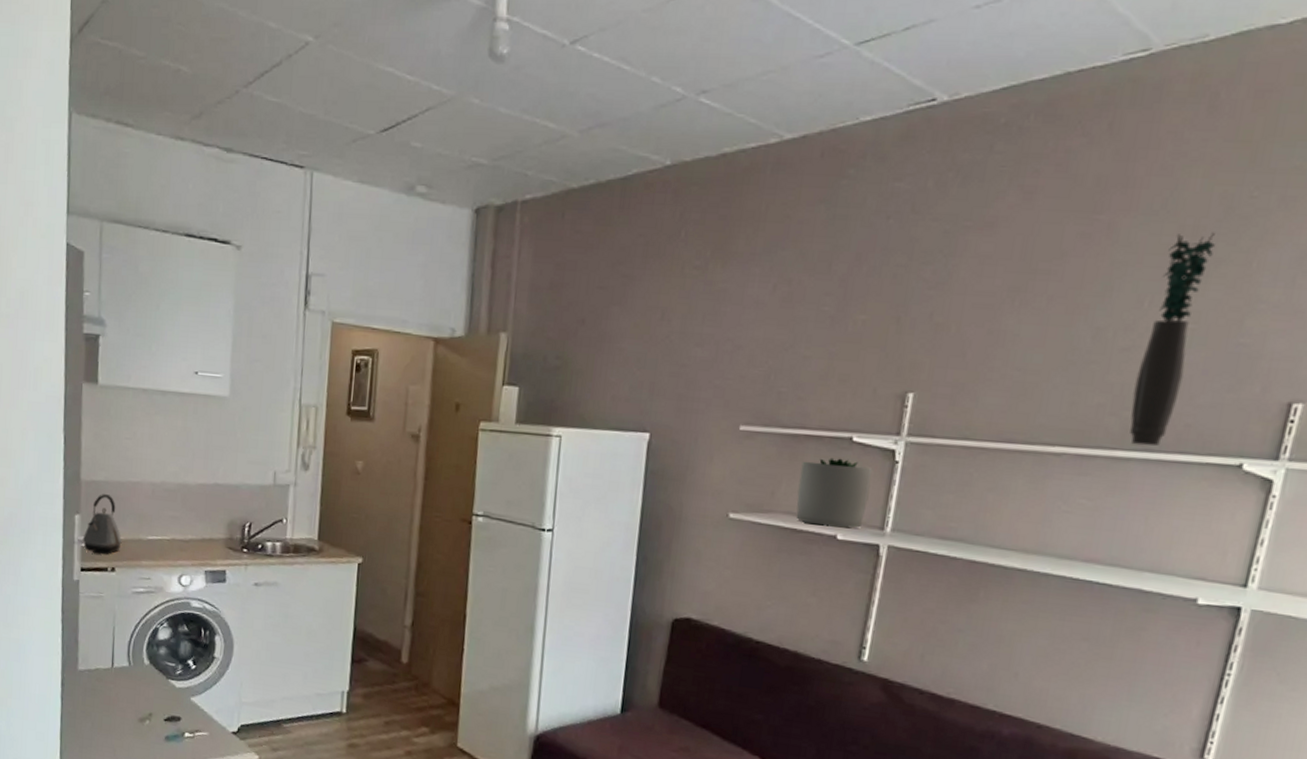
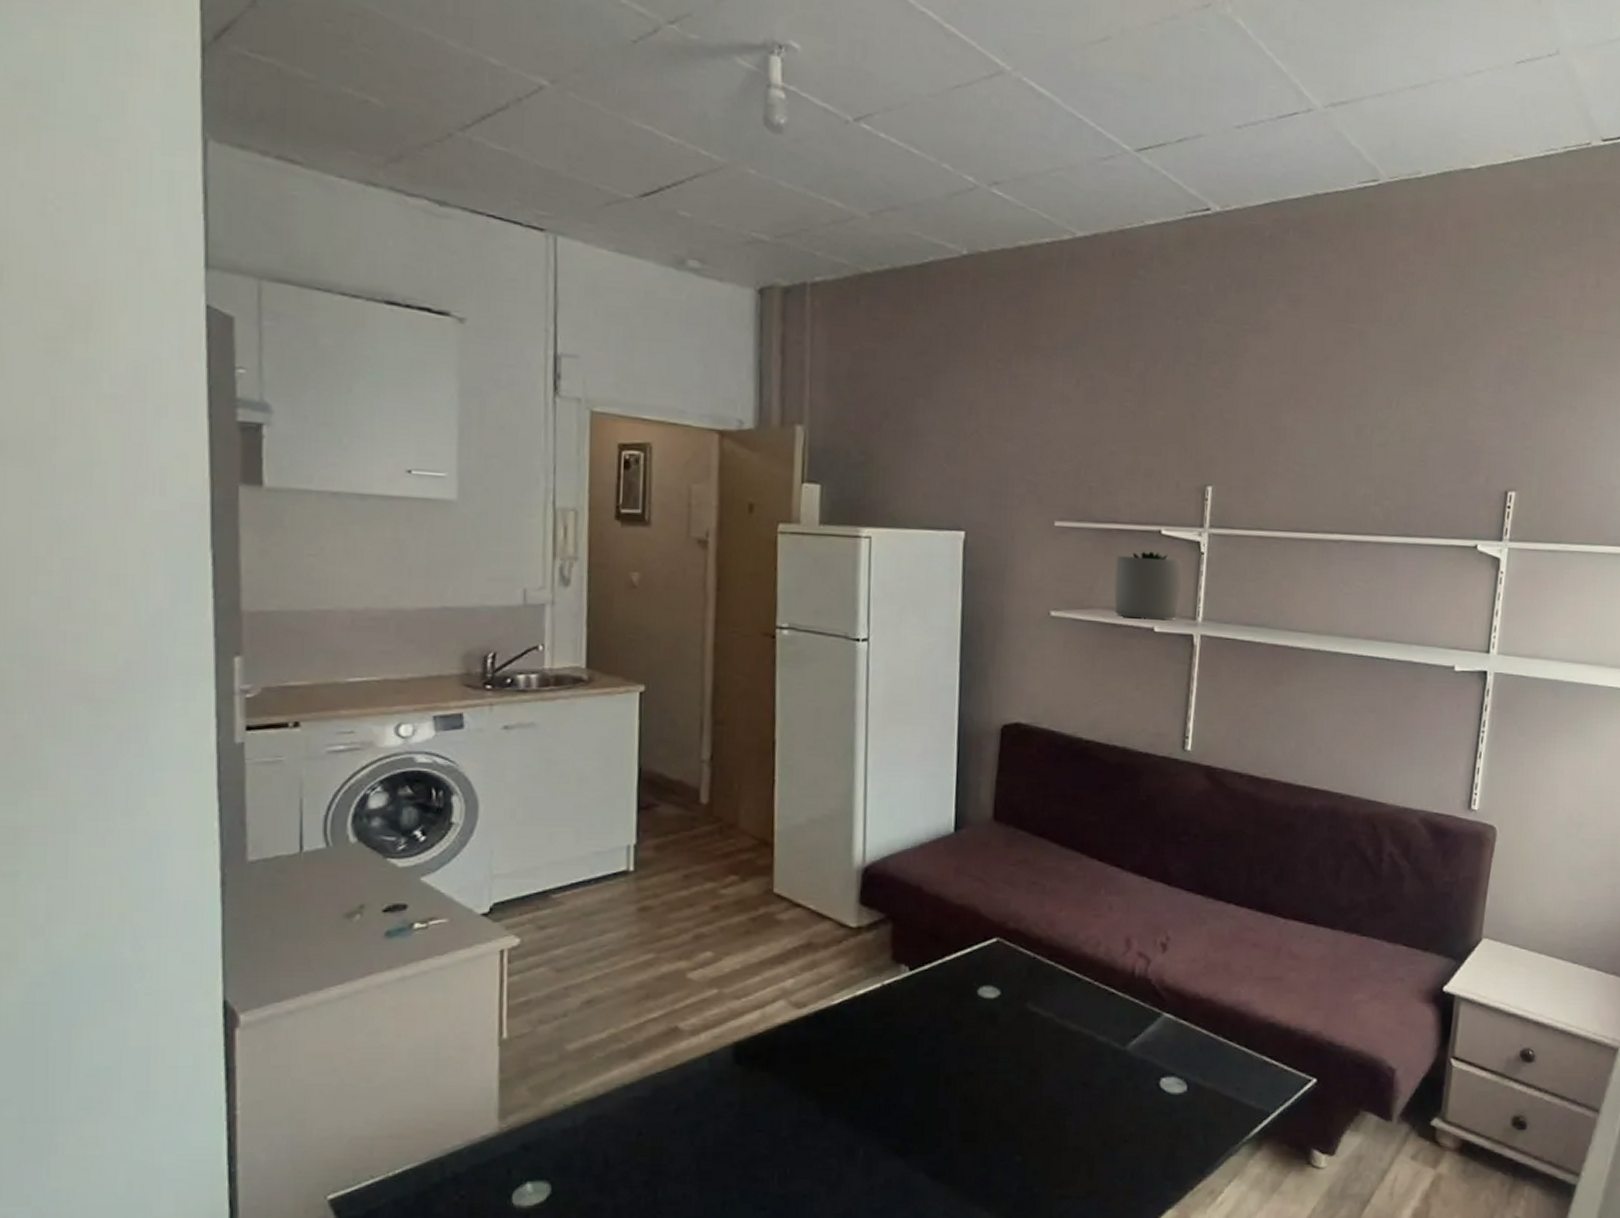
kettle: present [82,494,122,554] -> none [247,628,309,705]
vase: present [1130,232,1215,447] -> none [1390,343,1441,532]

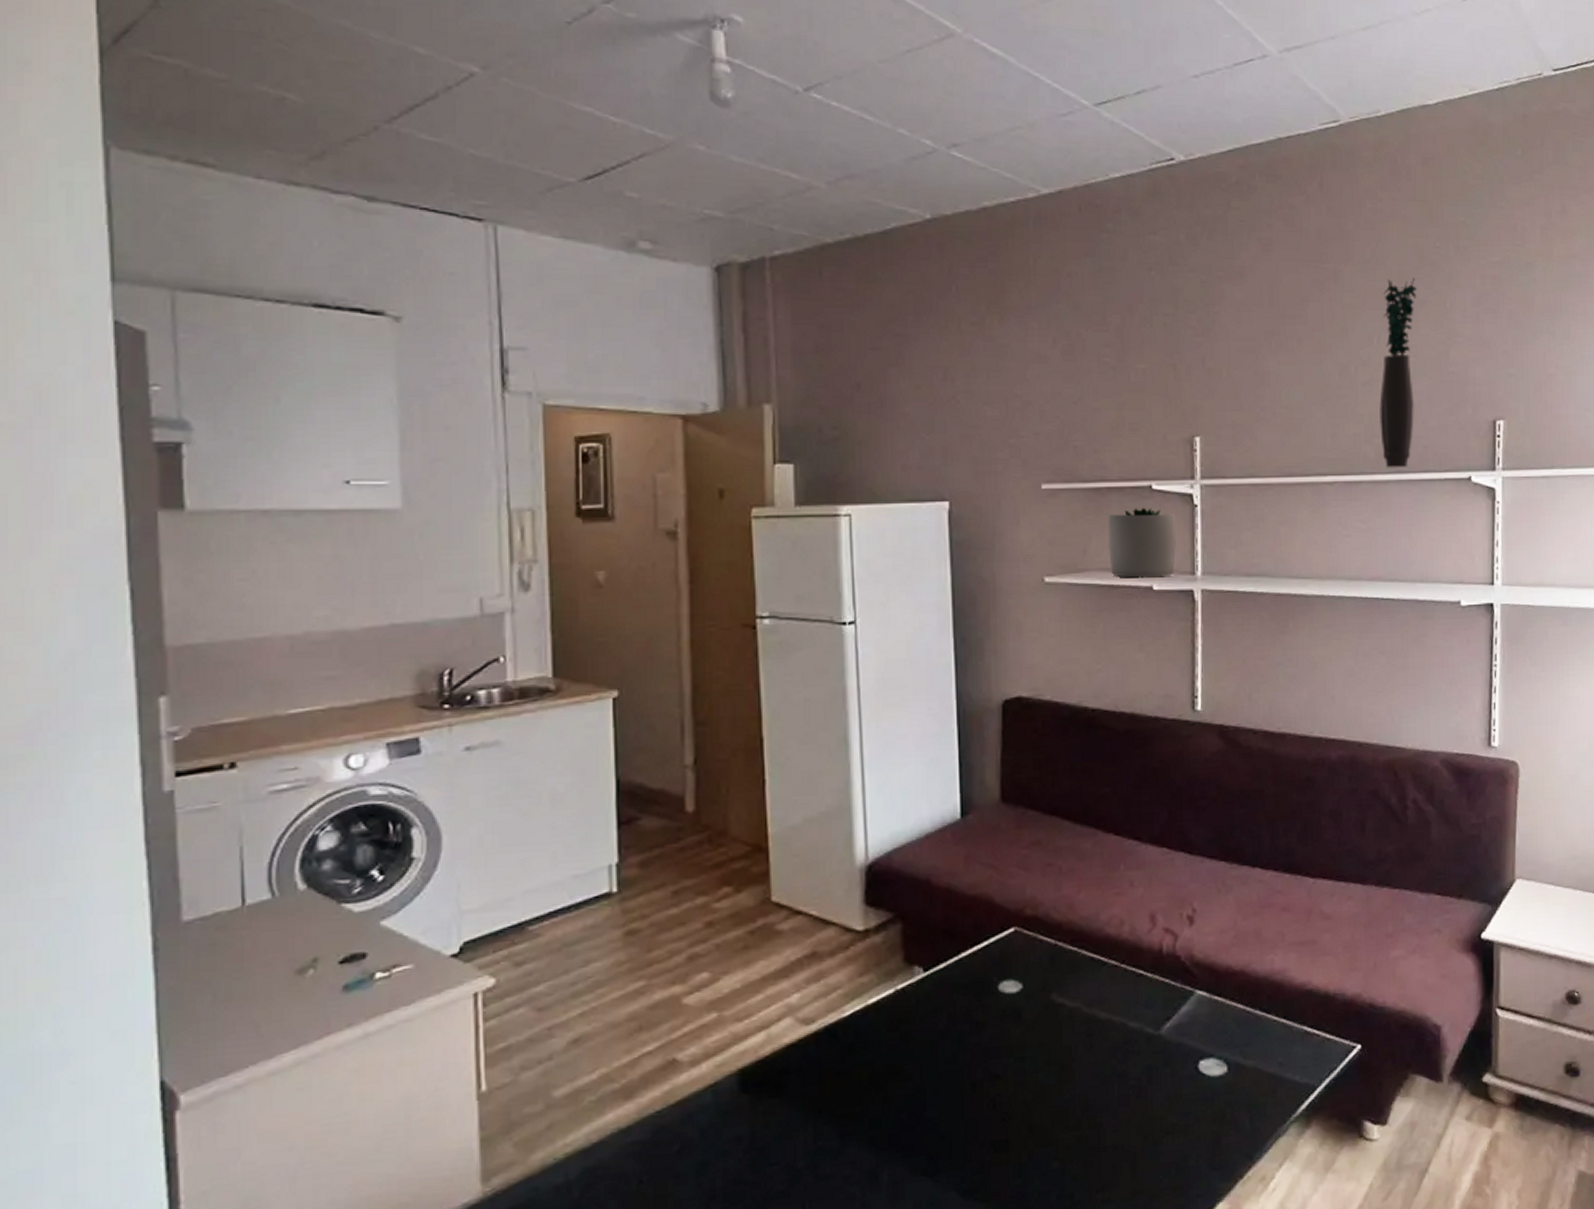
vase: none [1390,343,1441,532] -> present [1378,277,1417,468]

